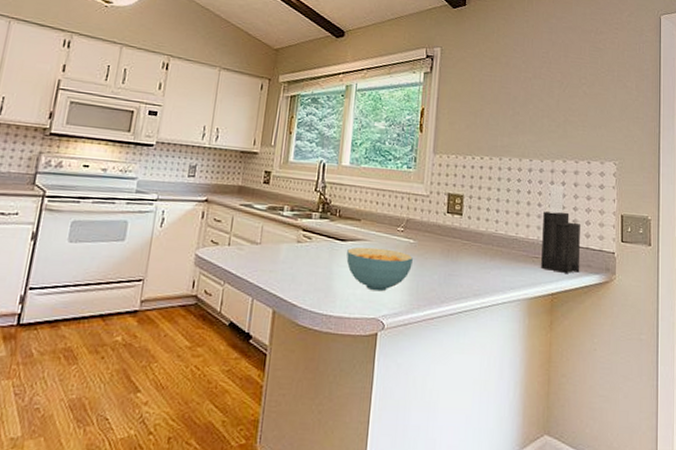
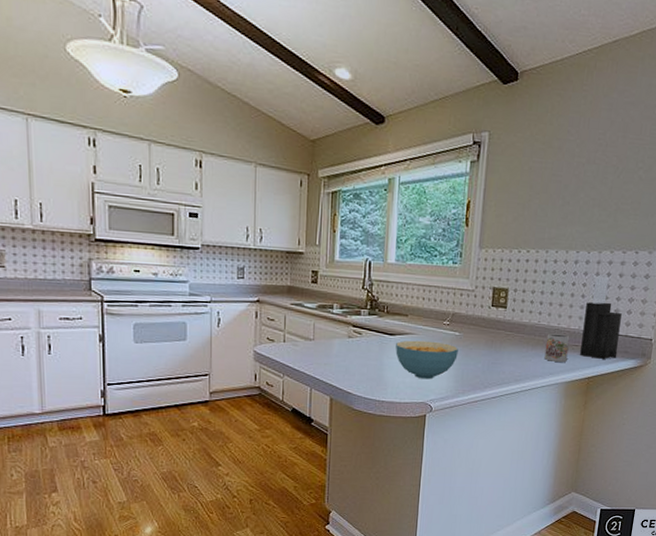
mug: none [504,243,529,276] -> present [544,333,570,362]

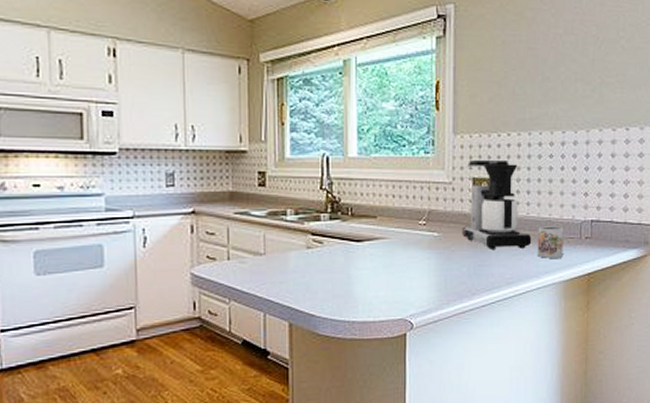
cereal bowl: present [395,340,458,380] -> none [365,245,438,291]
coffee maker: none [480,272,541,352] -> present [462,160,532,249]
knife block: present [580,275,622,359] -> none [577,157,618,251]

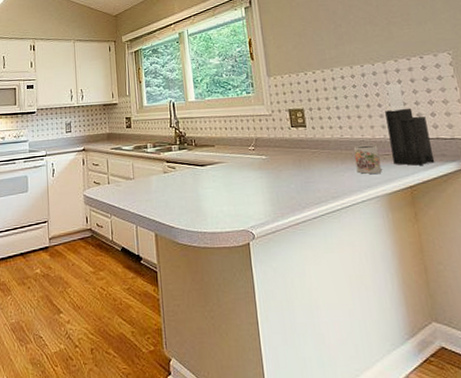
coffee maker: present [462,160,532,249] -> none [282,93,350,168]
knife block: none [577,157,618,251] -> present [385,84,435,166]

